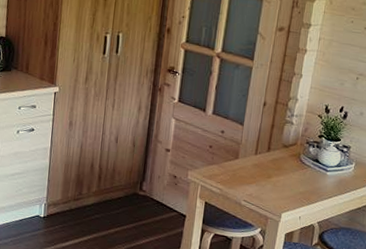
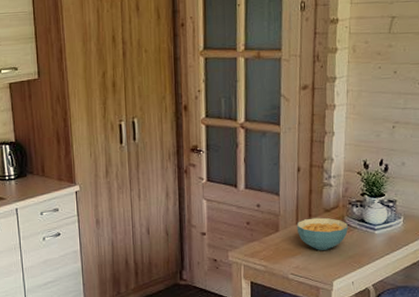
cereal bowl: none [255,151,303,183] -> present [296,217,348,250]

